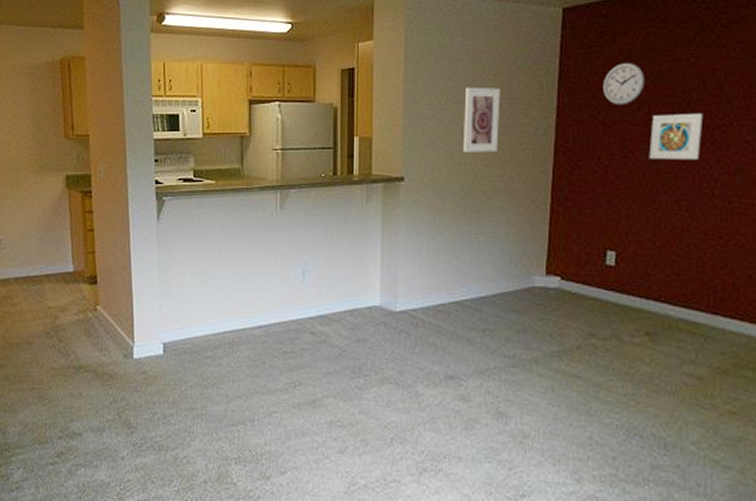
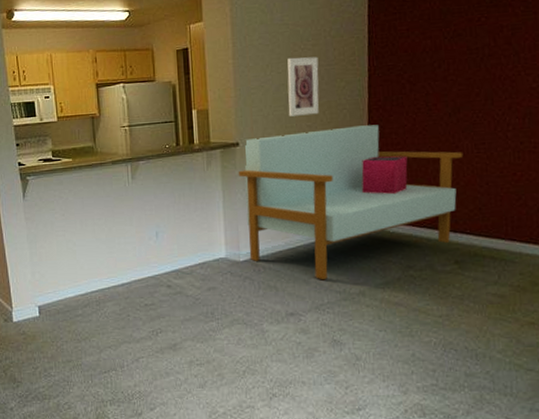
sofa: none [400,169,662,342] -> present [238,124,464,280]
storage bin: none [541,204,596,250] -> present [361,155,408,195]
wall clock: present [603,63,645,106] -> none [407,26,444,65]
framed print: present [649,112,704,161] -> none [450,66,495,110]

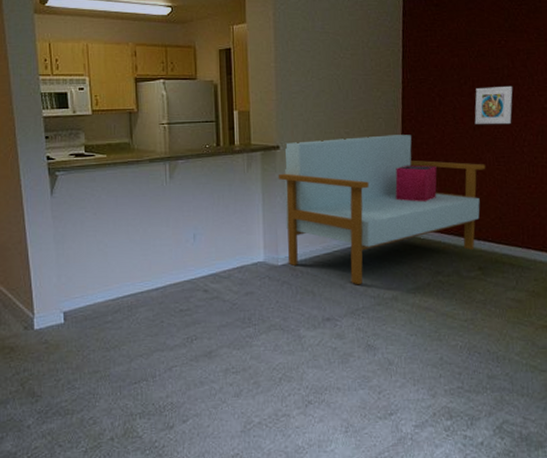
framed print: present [287,57,320,117] -> none [327,65,357,122]
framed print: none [450,66,495,110] -> present [474,85,513,125]

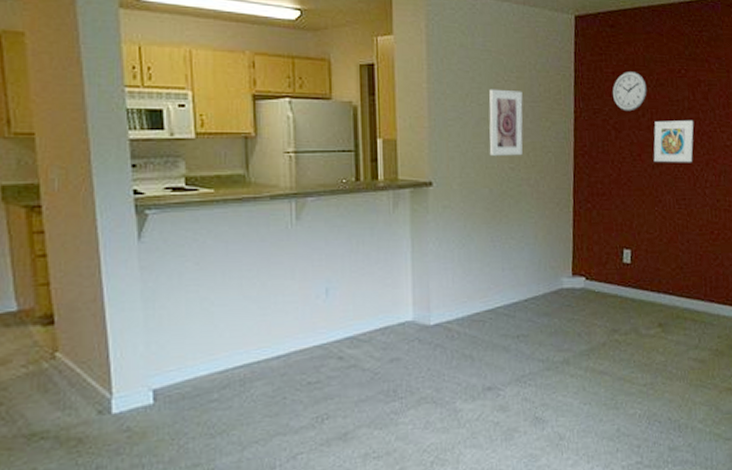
sofa: present [278,134,486,285] -> none [430,172,666,347]
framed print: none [327,65,357,122] -> present [489,89,523,156]
storage bin: present [395,165,437,202] -> none [566,206,613,250]
wall clock: none [437,45,469,80] -> present [613,72,647,112]

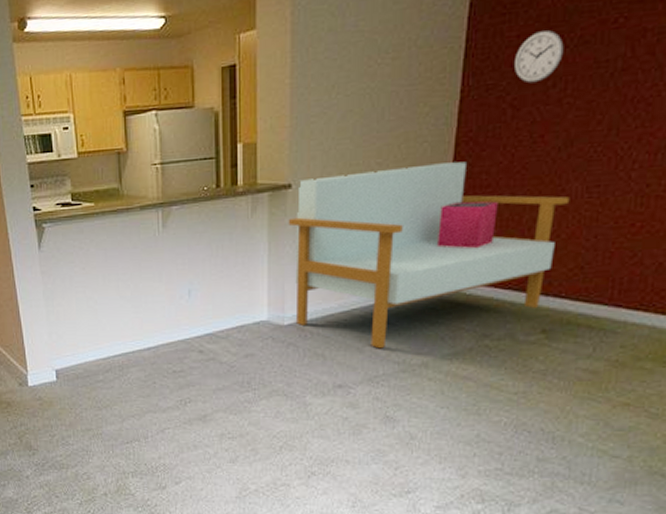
sofa: none [430,172,666,347] -> present [288,161,570,349]
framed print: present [489,89,523,156] -> none [354,74,398,152]
storage bin: none [566,206,613,250] -> present [436,201,498,249]
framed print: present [653,119,694,163] -> none [561,83,628,143]

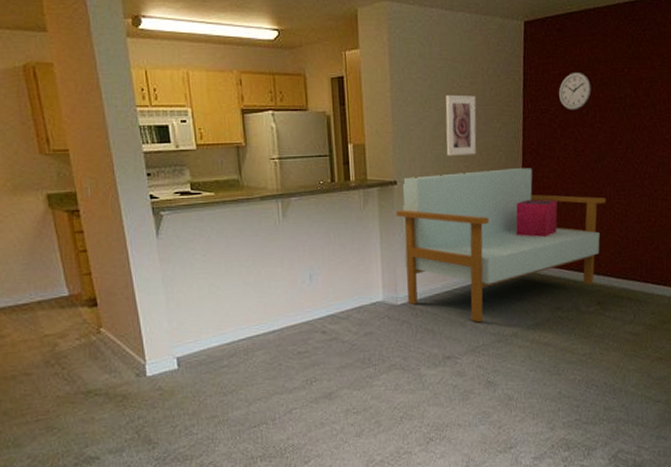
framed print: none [354,74,398,152] -> present [445,94,477,156]

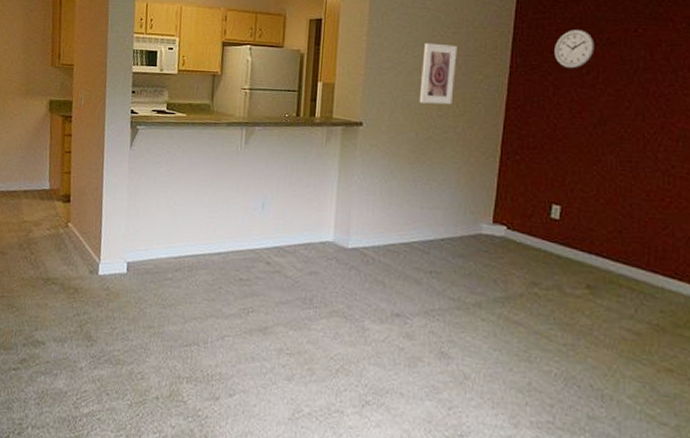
sofa: present [395,168,607,323] -> none [357,120,606,284]
storage bin: present [515,199,558,238] -> none [489,157,543,202]

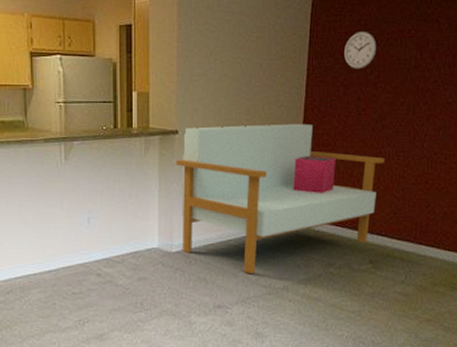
sofa: none [357,120,606,284] -> present [175,124,385,274]
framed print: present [419,42,457,105] -> none [229,47,261,109]
storage bin: none [489,157,543,202] -> present [292,155,336,194]

